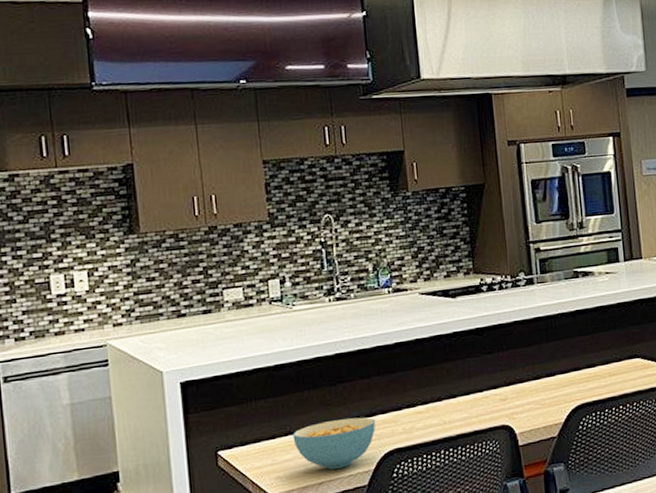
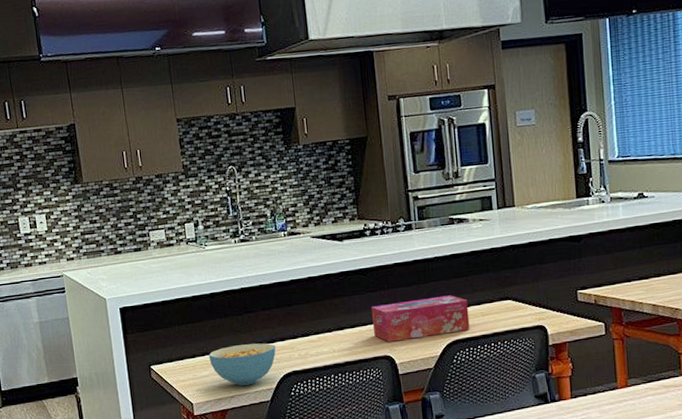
tissue box: none [487,354,597,410] -> present [371,295,470,342]

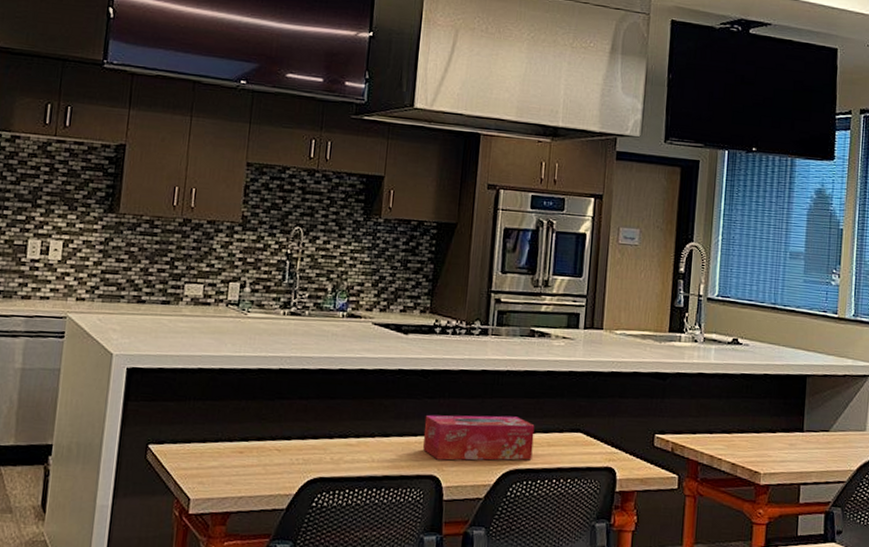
cereal bowl: present [208,343,276,386] -> none [222,435,306,486]

